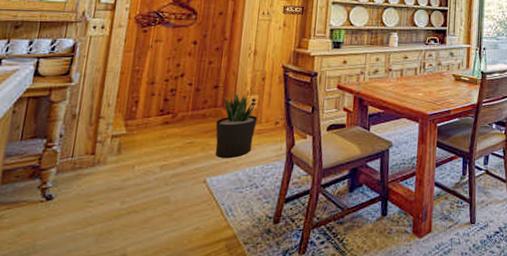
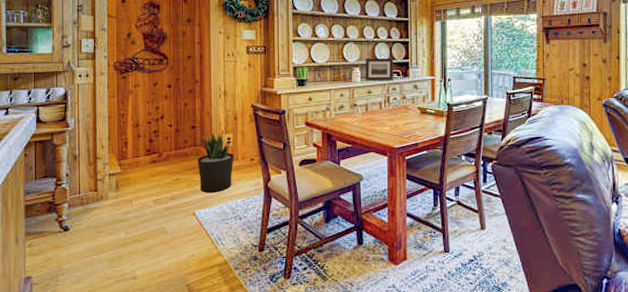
picture frame: none [402,24,432,47] -> present [365,58,394,81]

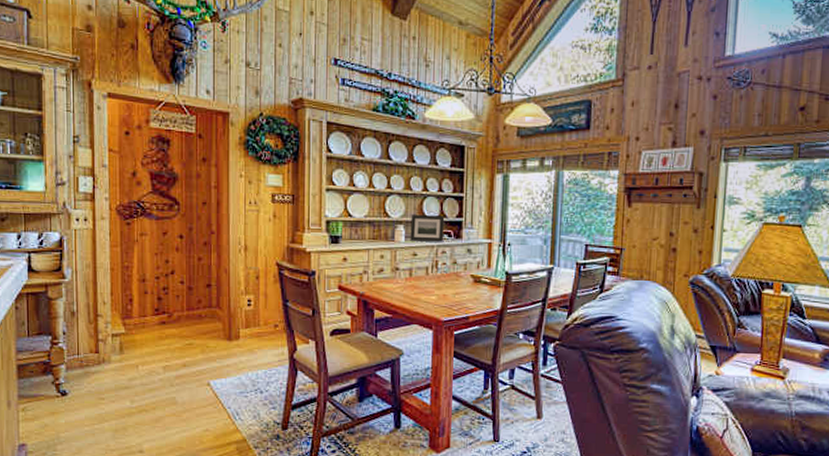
planter: present [197,131,234,192] -> none [213,290,255,361]

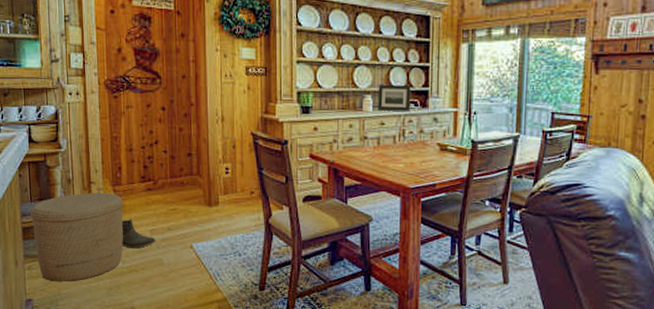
woven basket: none [27,326,135,424] -> present [30,192,124,282]
boot: none [131,354,169,387] -> present [121,218,156,249]

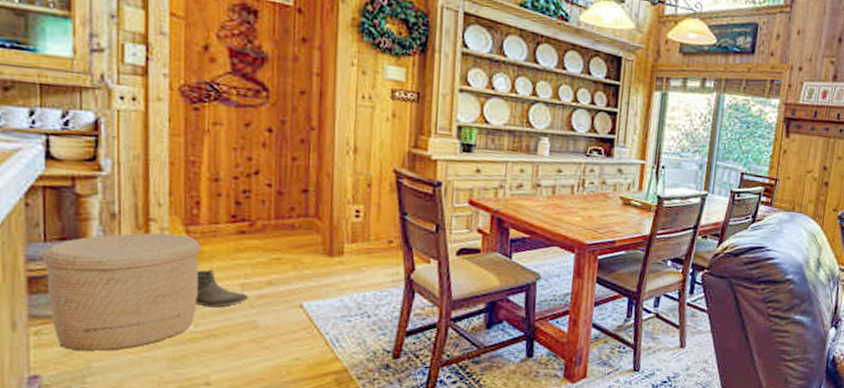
picture frame: present [378,85,411,111] -> none [555,127,596,160]

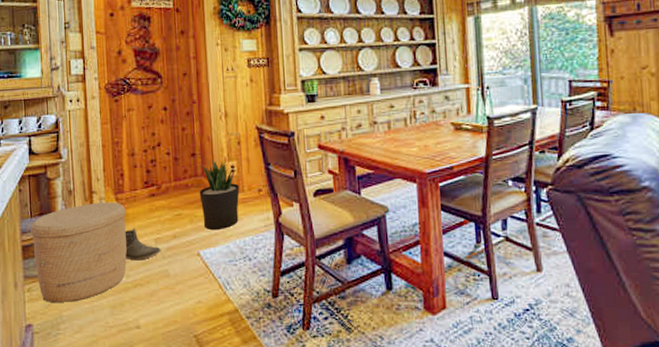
planter: none [309,197,364,280] -> present [199,158,240,230]

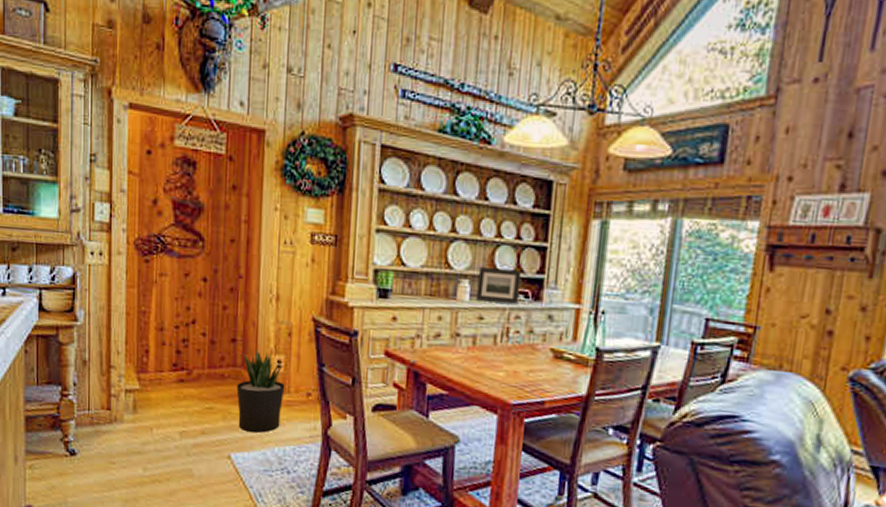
woven basket: present [30,202,127,303] -> none [35,379,150,488]
boot: present [124,228,161,261] -> none [144,415,186,454]
picture frame: none [384,64,420,93] -> present [476,267,522,304]

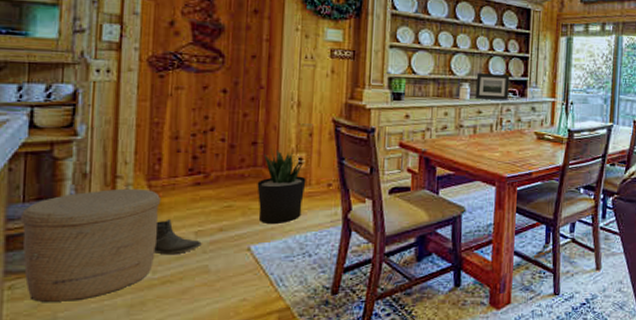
woven basket: none [35,379,150,488] -> present [20,188,162,303]
boot: none [144,415,186,454] -> present [154,218,202,255]

